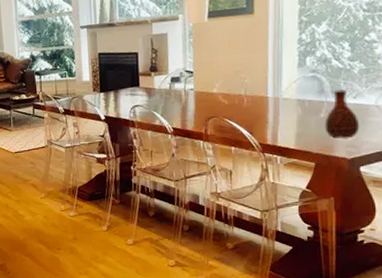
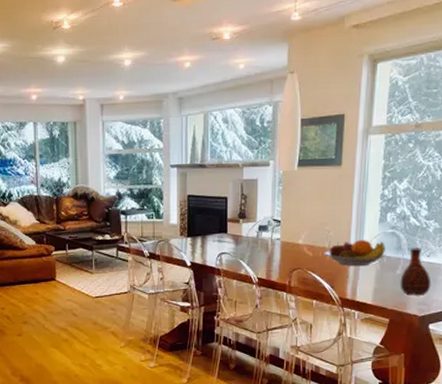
fruit bowl: none [240,85,308,112] -> present [324,240,386,267]

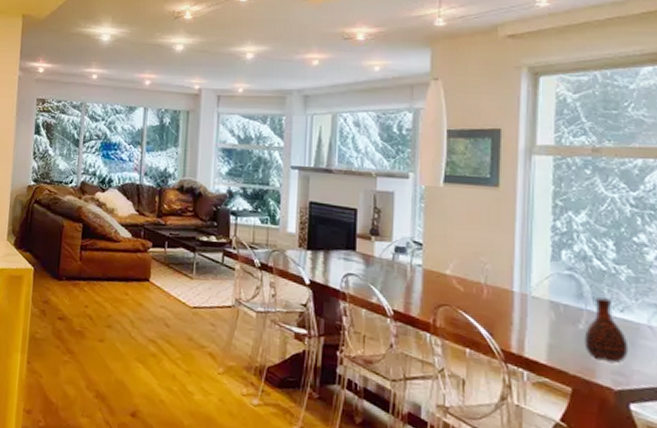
fruit bowl: present [324,240,386,267] -> none [479,278,563,313]

